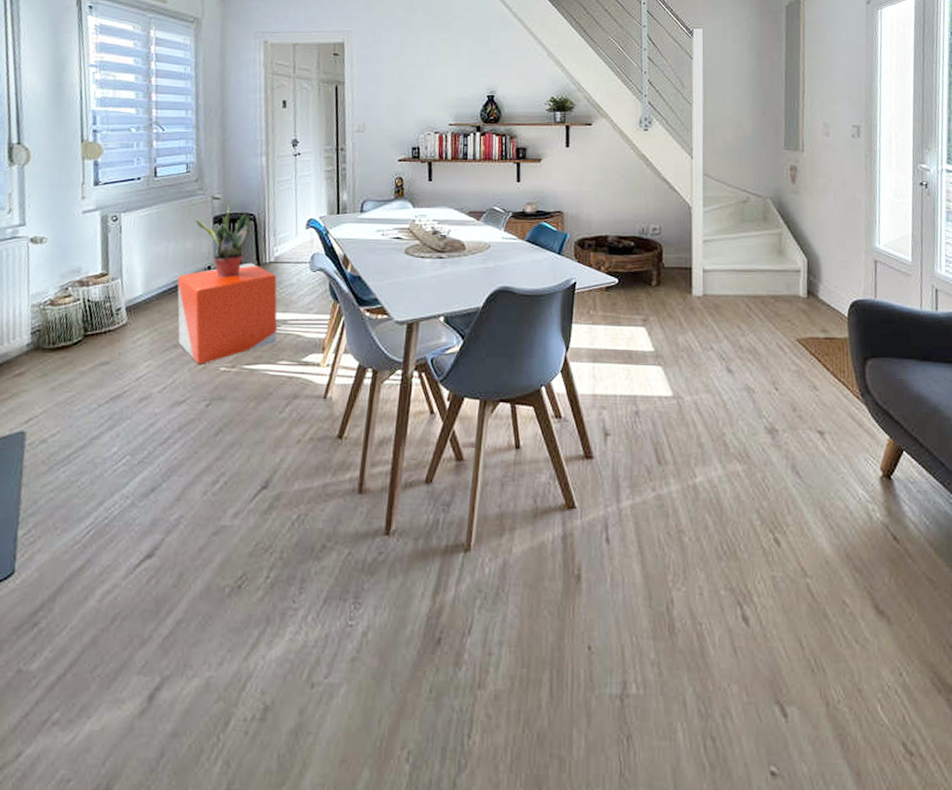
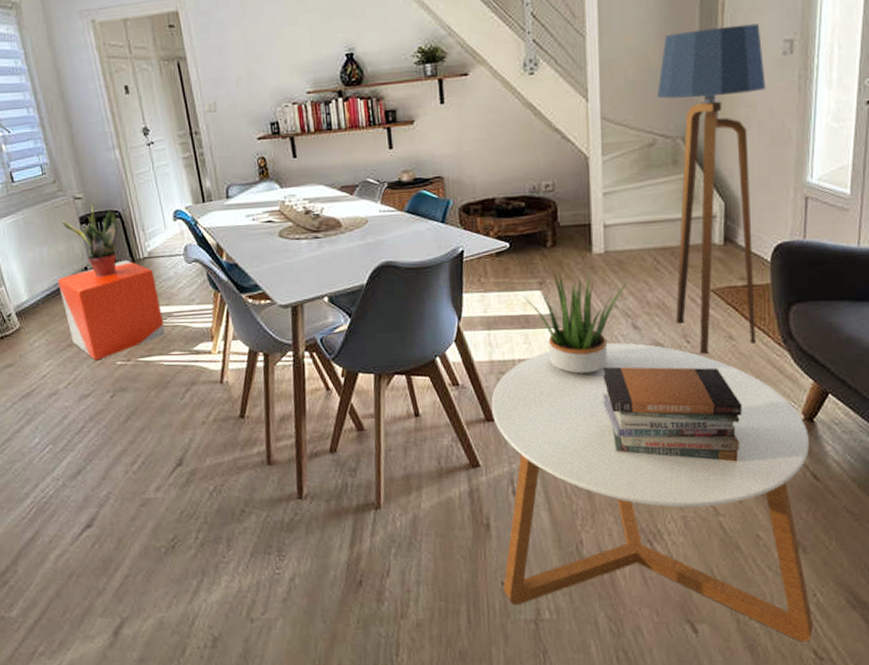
coffee table: none [590,383,902,732] -> present [491,342,814,642]
potted plant: none [628,310,724,415] -> present [523,271,629,375]
book stack: none [696,409,827,518] -> present [601,366,743,462]
floor lamp: none [751,109,839,402] -> present [657,23,766,354]

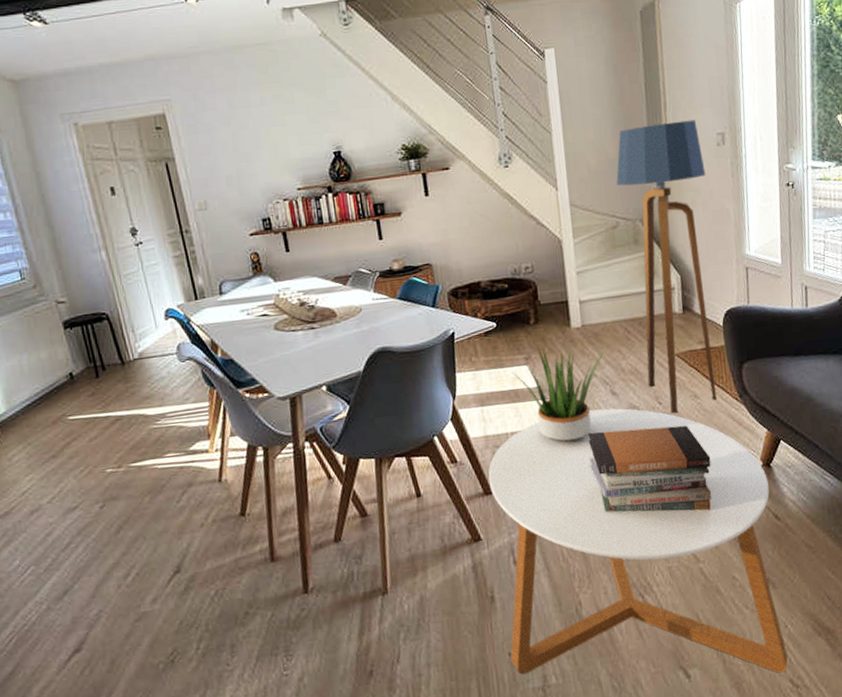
stool: present [58,260,165,360] -> none [40,362,159,470]
potted plant: present [61,204,118,277] -> none [43,307,105,383]

